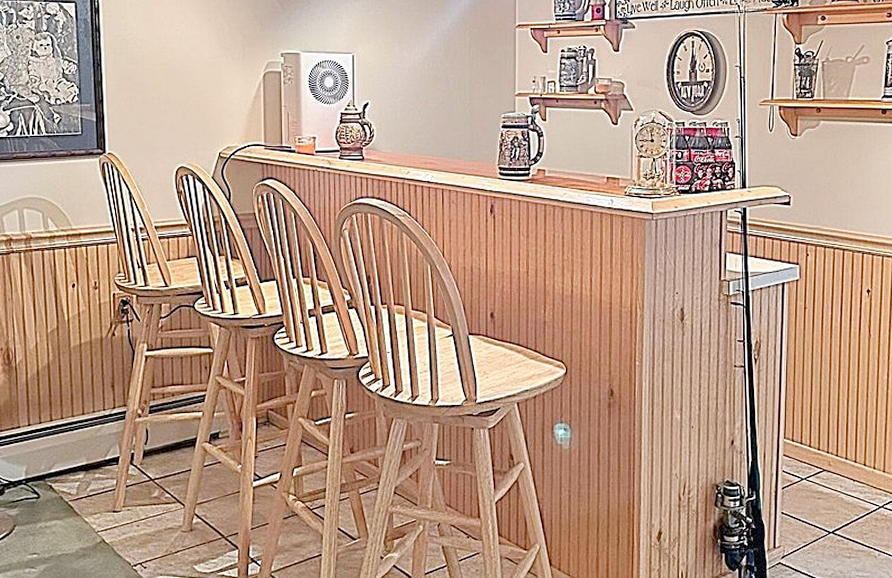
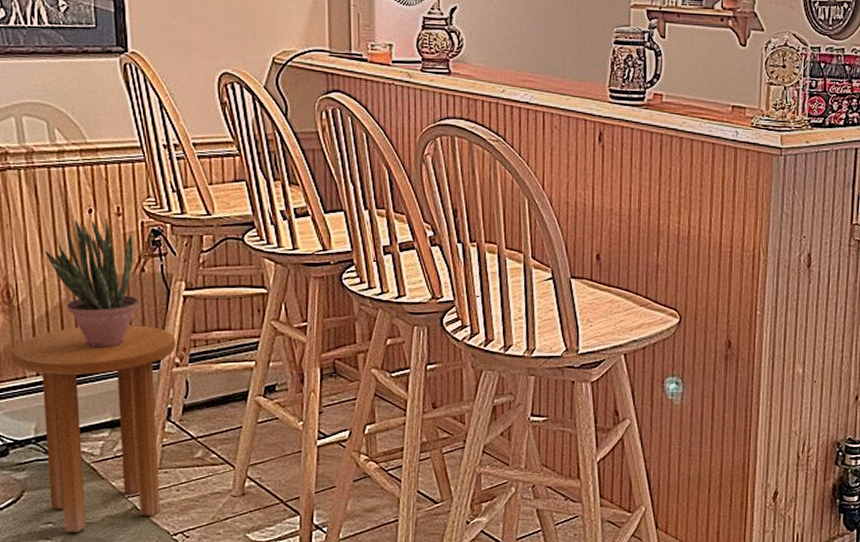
side table: none [10,381,138,562] -> present [12,325,176,533]
potted plant: none [38,291,110,402] -> present [45,218,139,349]

